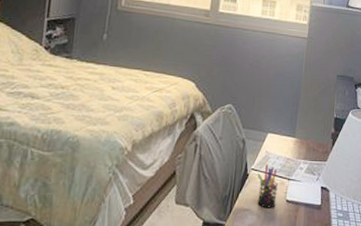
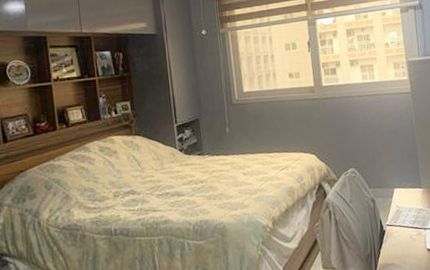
pen holder: present [257,164,278,208] -> none [393,217,418,260]

